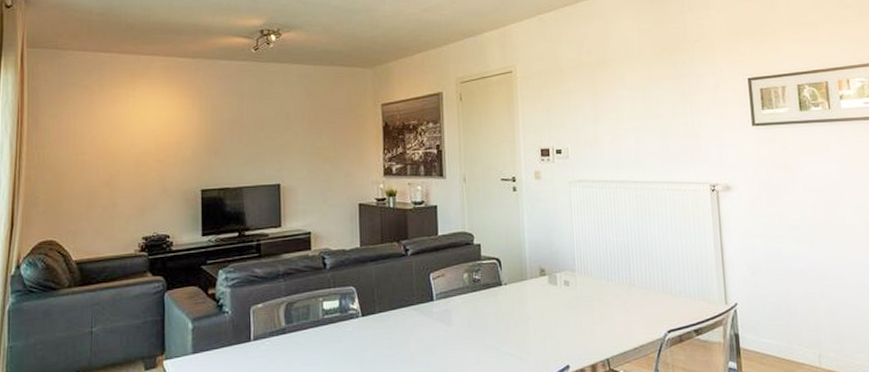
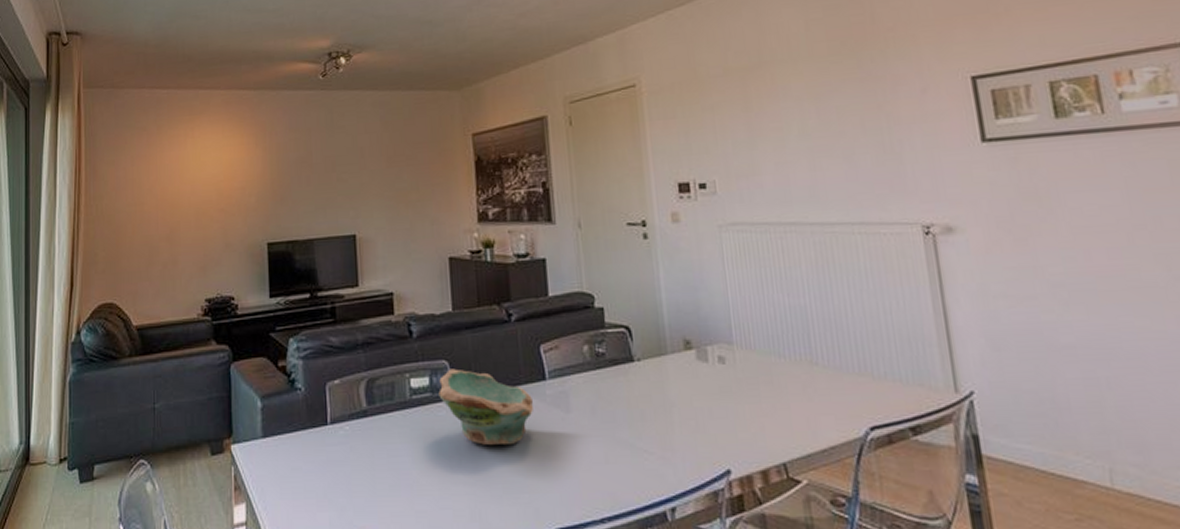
bowl: none [346,293,423,354] -> present [439,369,533,446]

